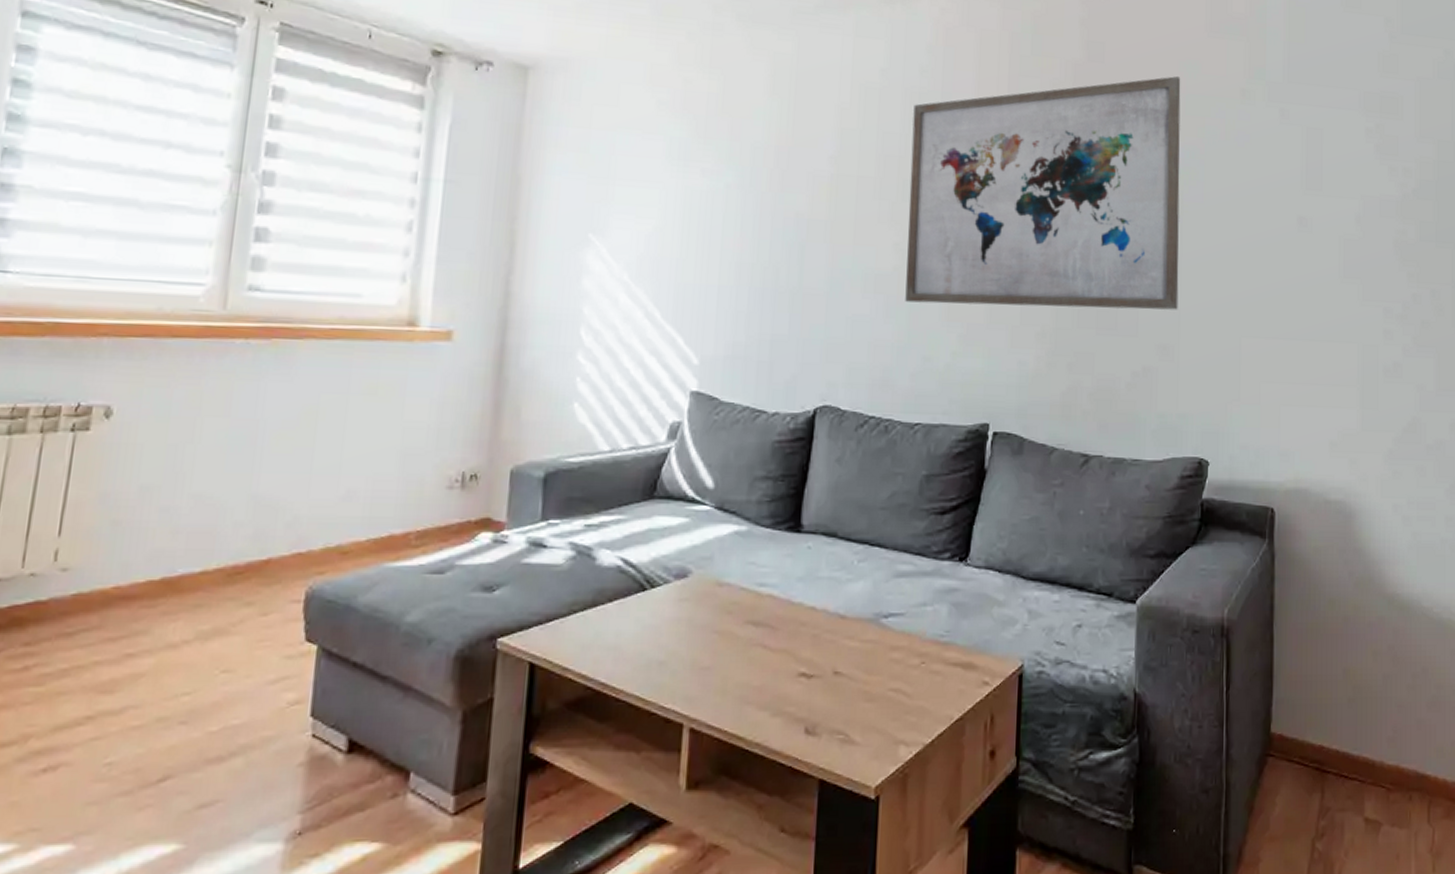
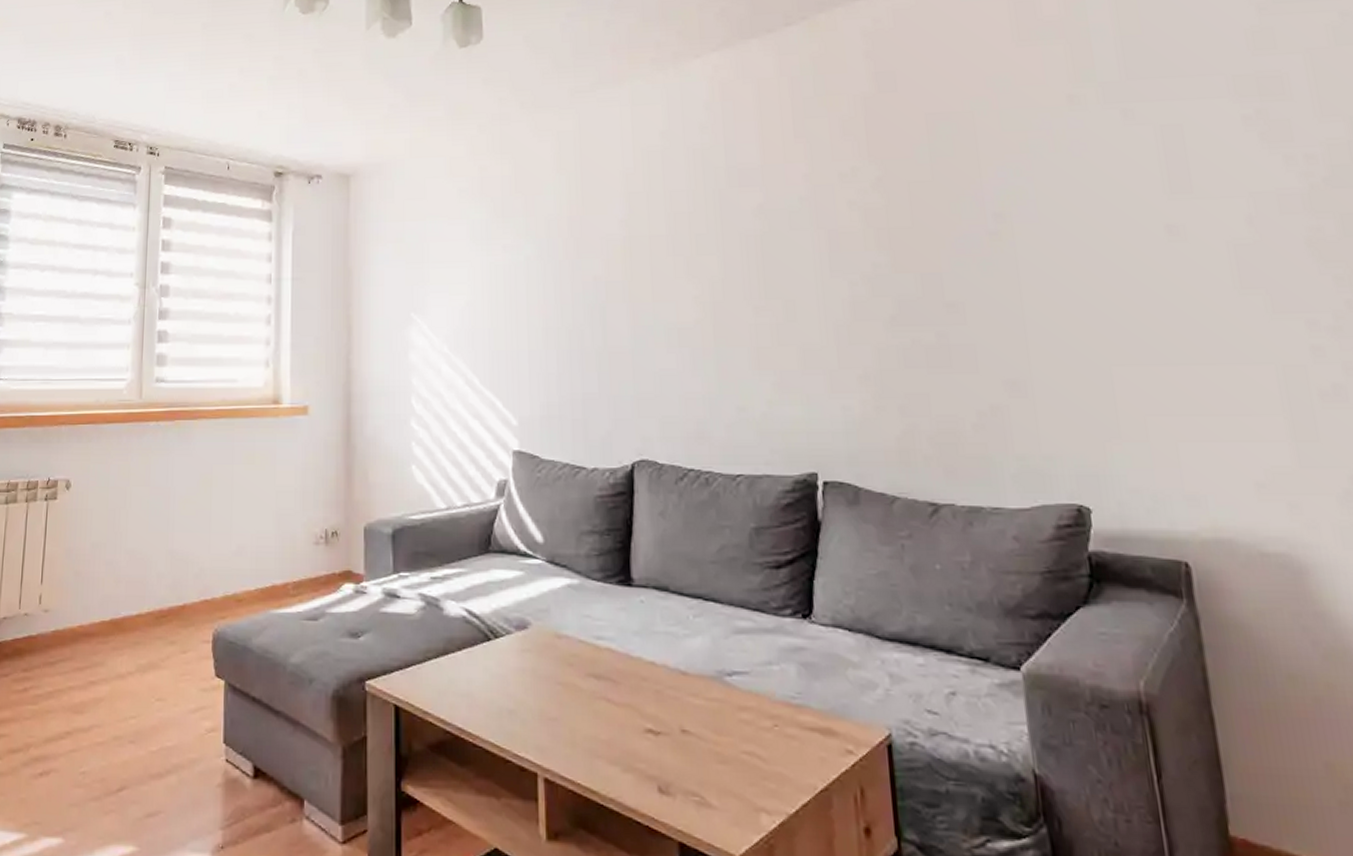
wall art: present [905,76,1181,310] -> none [697,93,1025,353]

